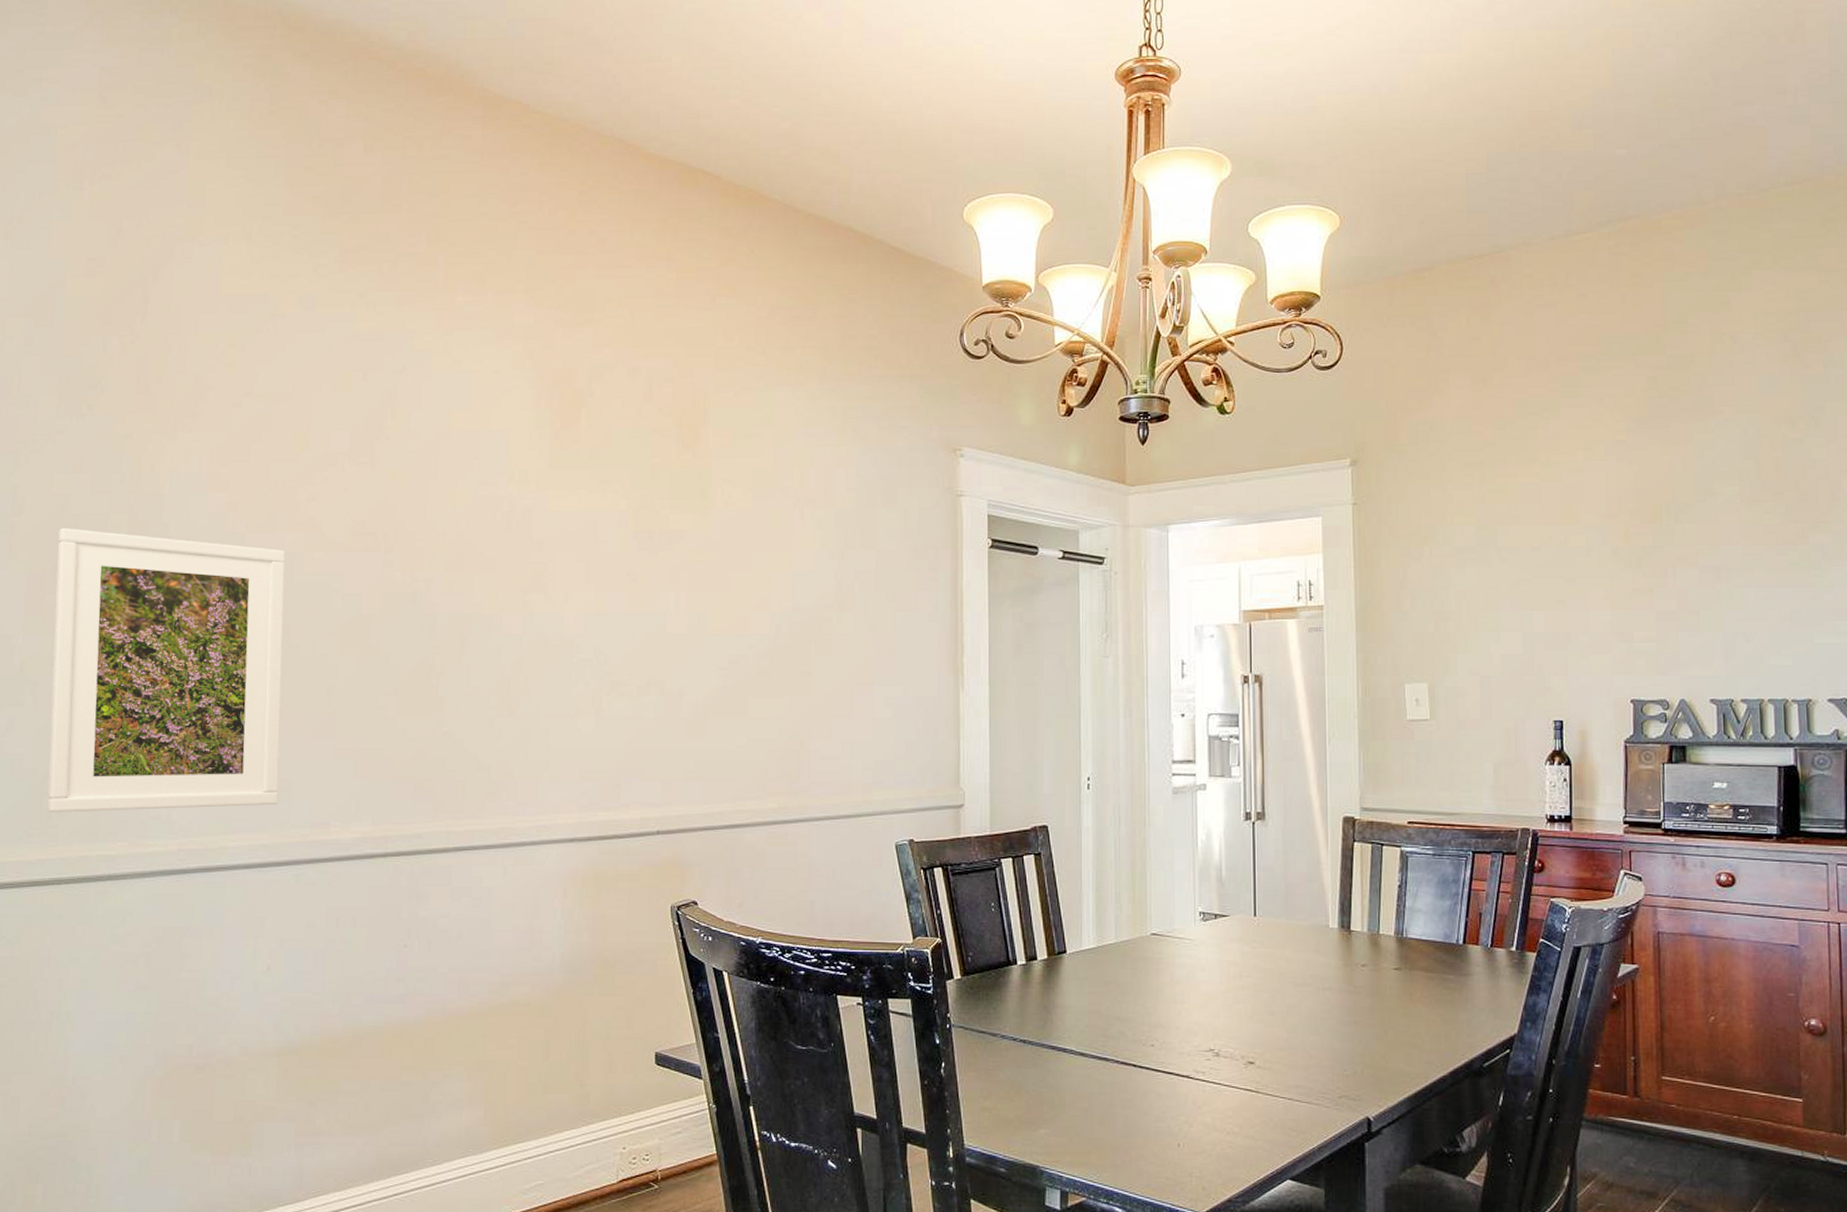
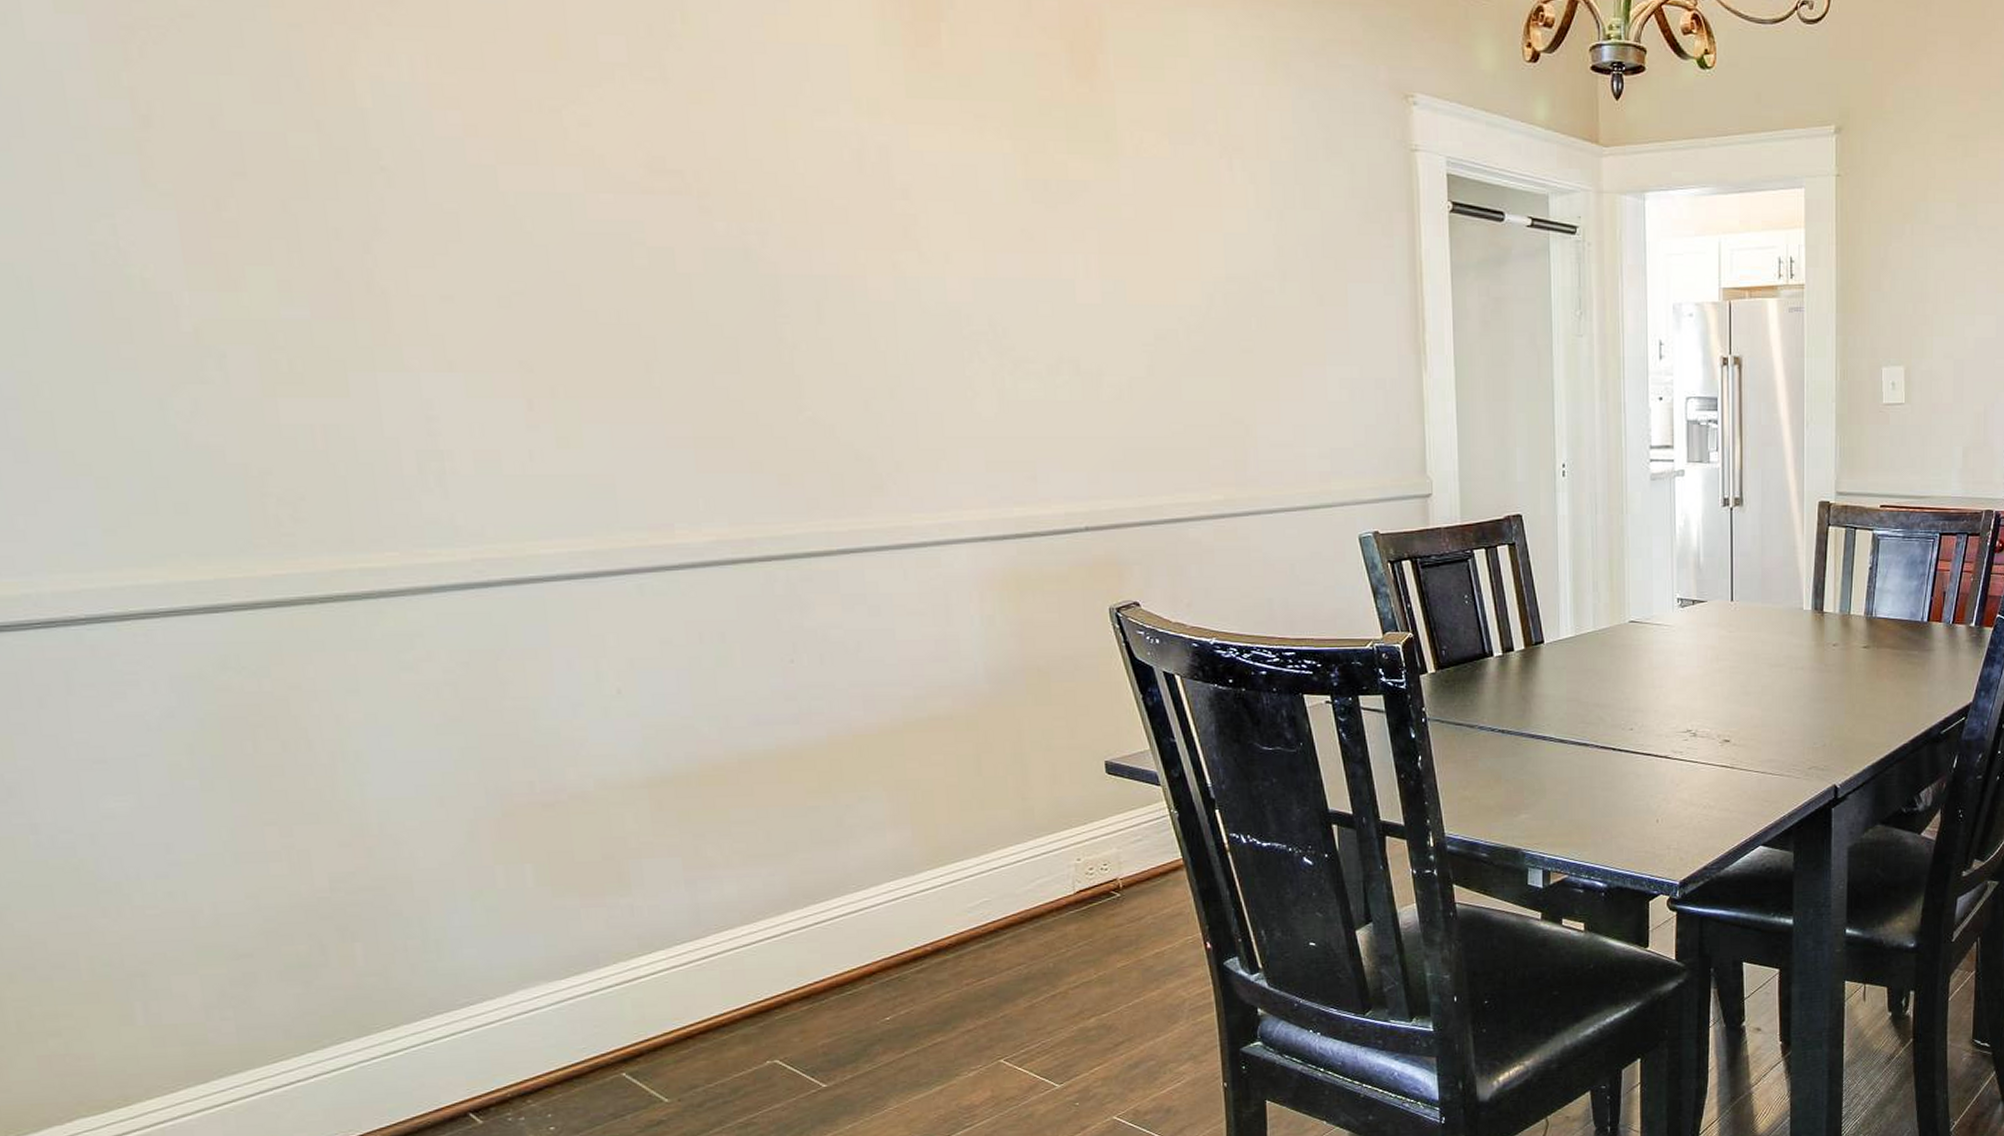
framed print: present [47,527,285,812] -> none [213,149,600,517]

